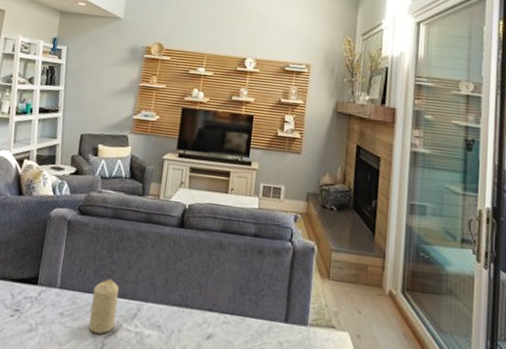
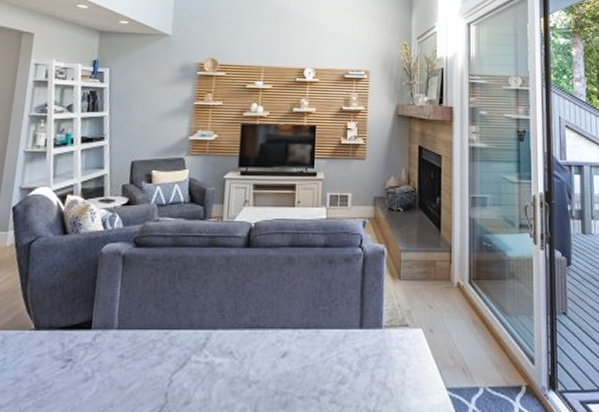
candle: present [88,278,120,334] -> none [152,311,185,370]

